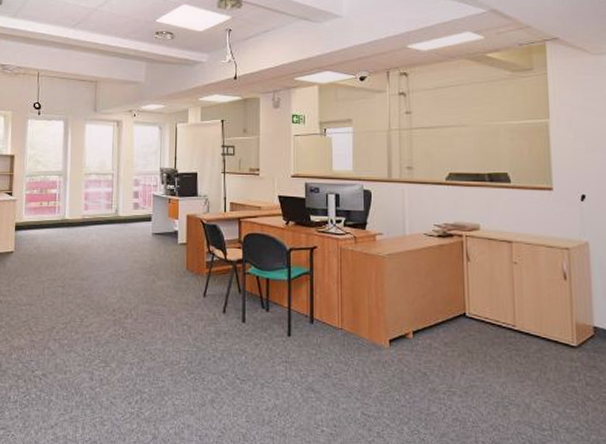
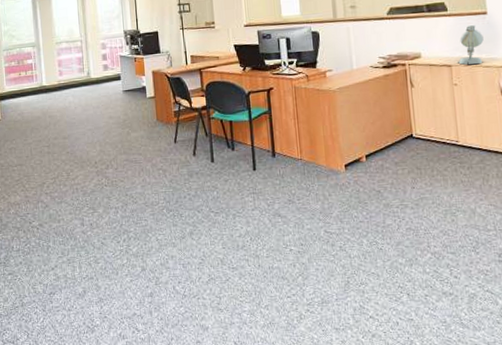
desk lamp: none [519,201,548,244] -> present [458,25,484,66]

